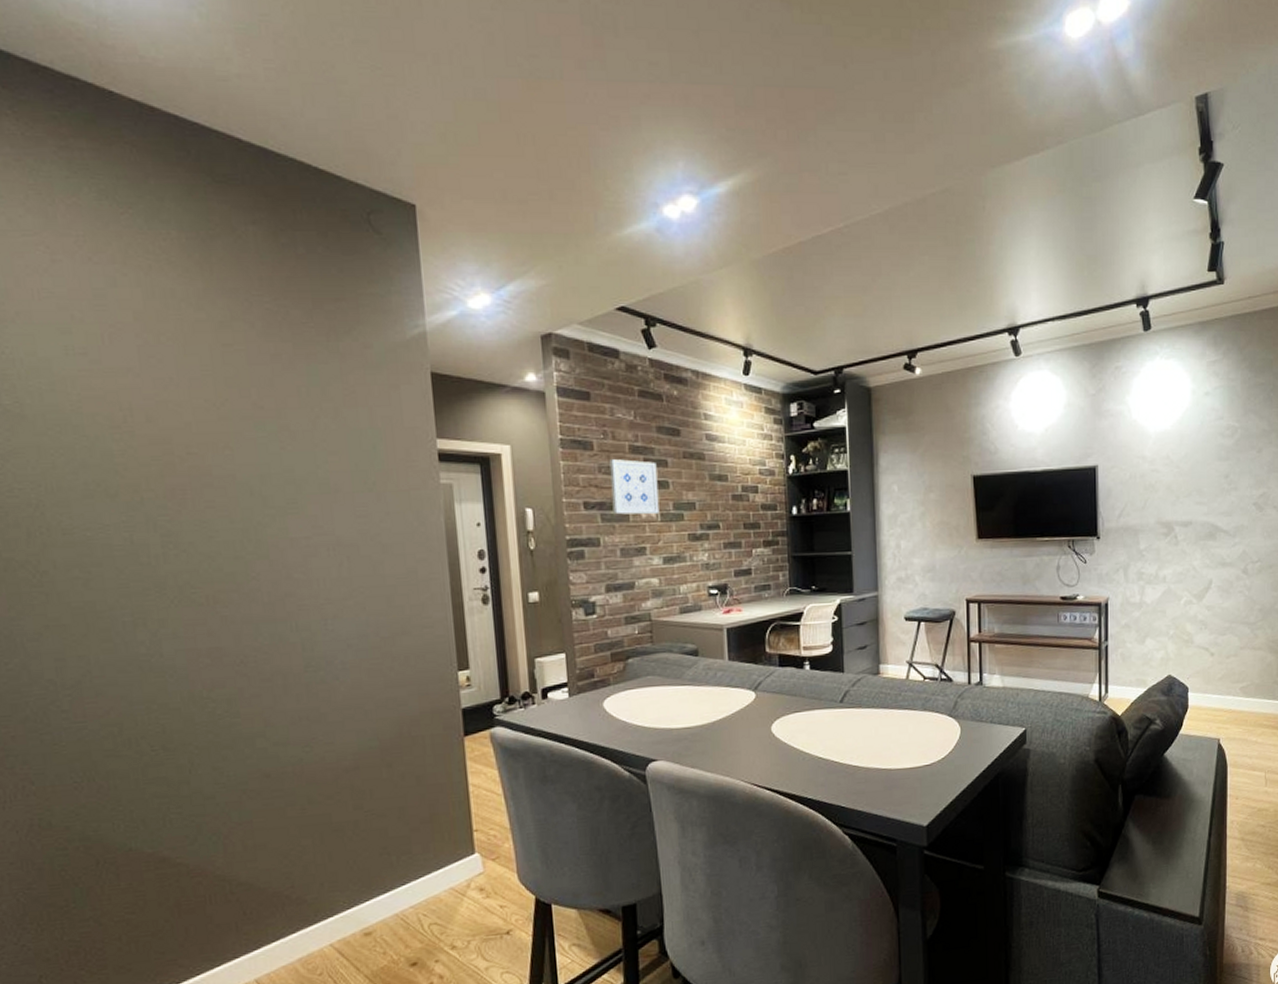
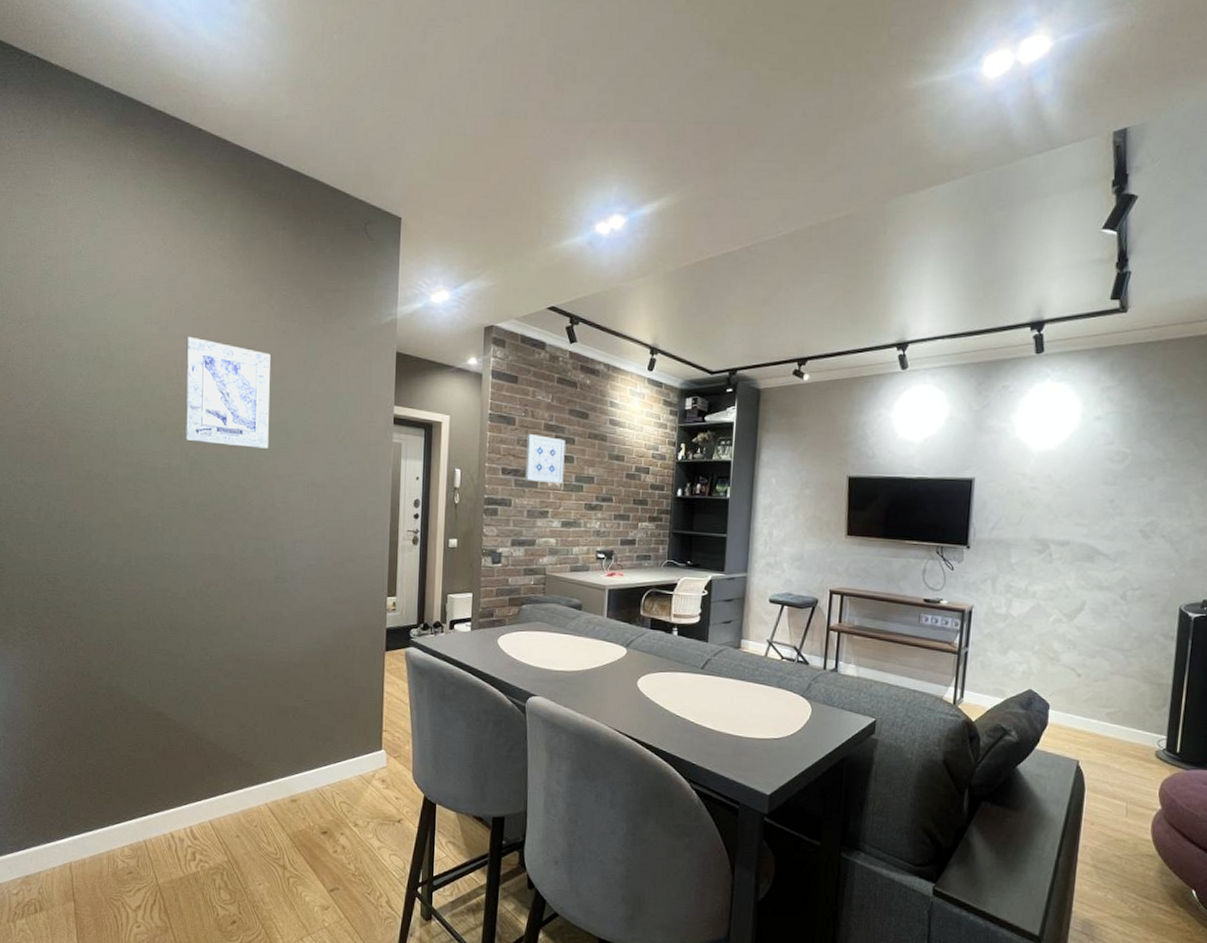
wall art: none [132,369,273,507] -> present [185,336,270,449]

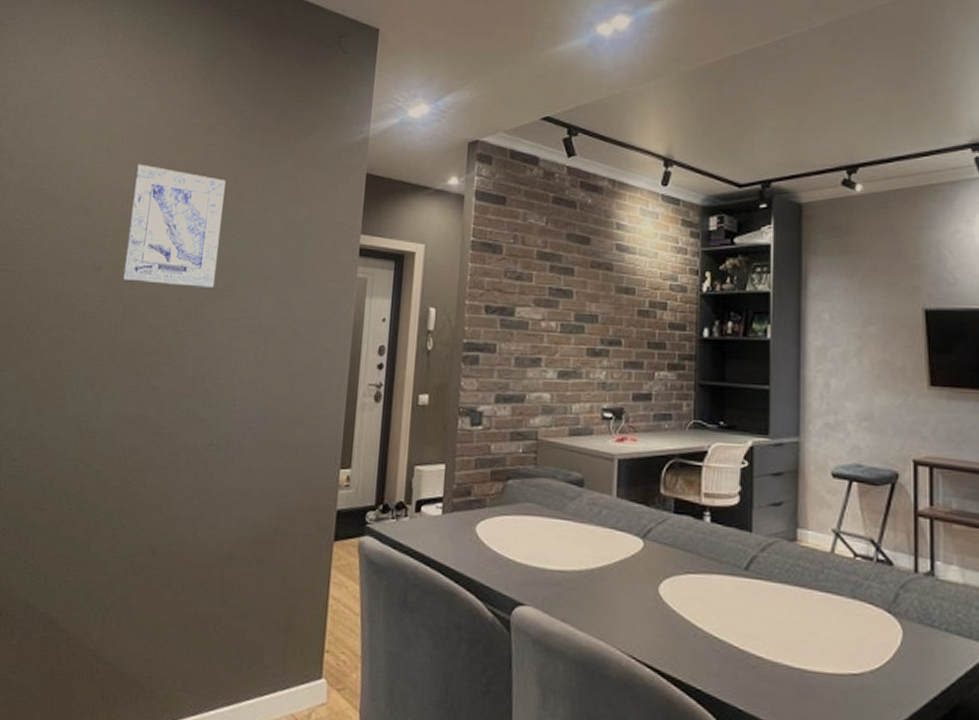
wall art: present [525,434,565,484] -> none [513,264,563,325]

